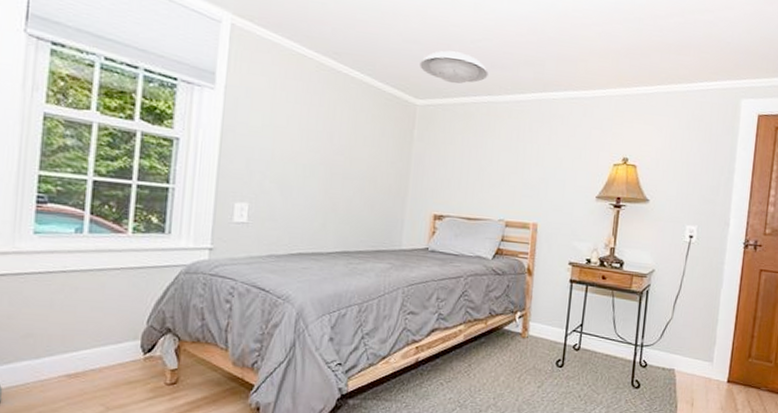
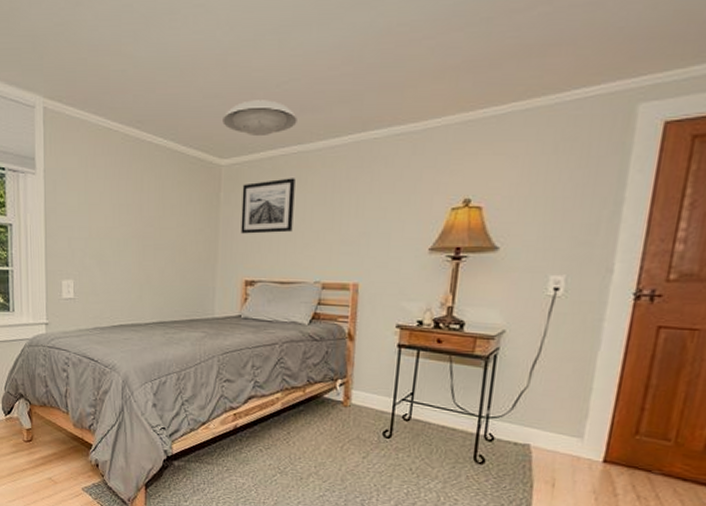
wall art: none [432,123,485,173] -> present [241,178,296,234]

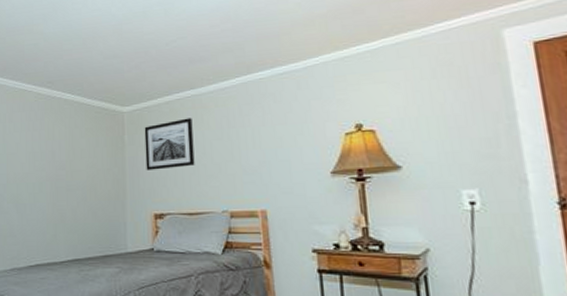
ceiling light: present [222,100,297,137] -> none [122,56,188,86]

